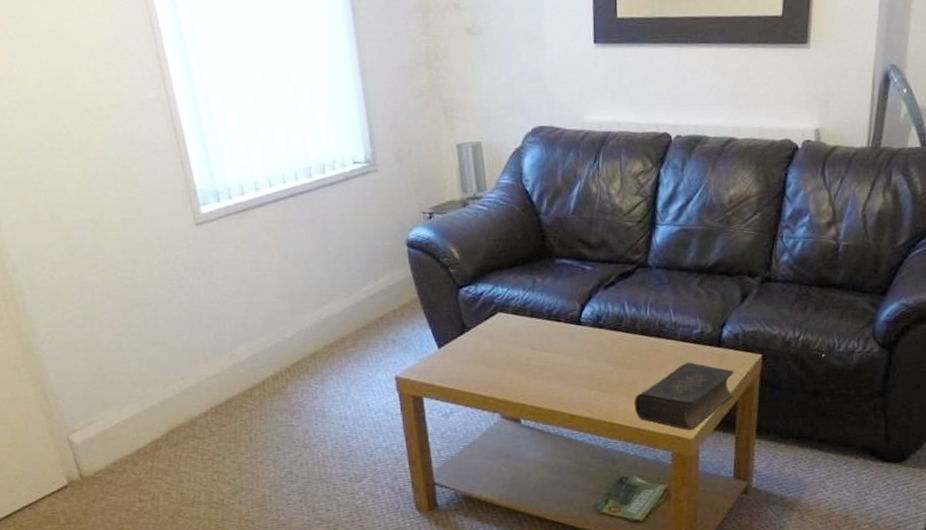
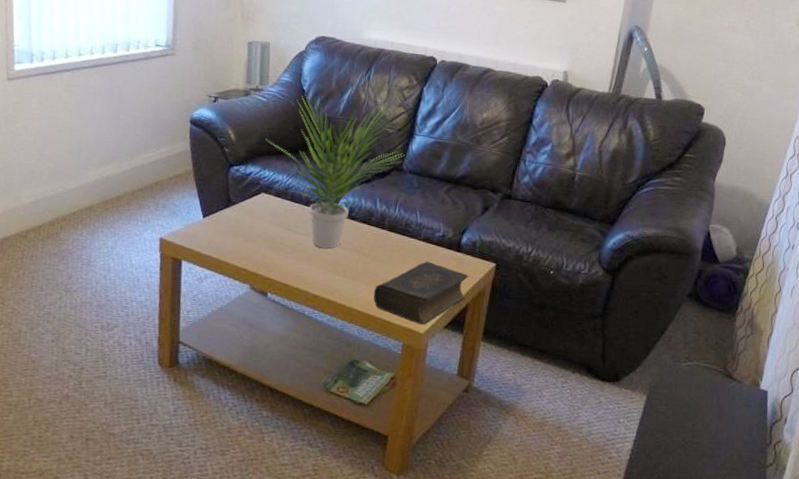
potted plant: none [493,193,649,364] -> present [265,93,405,249]

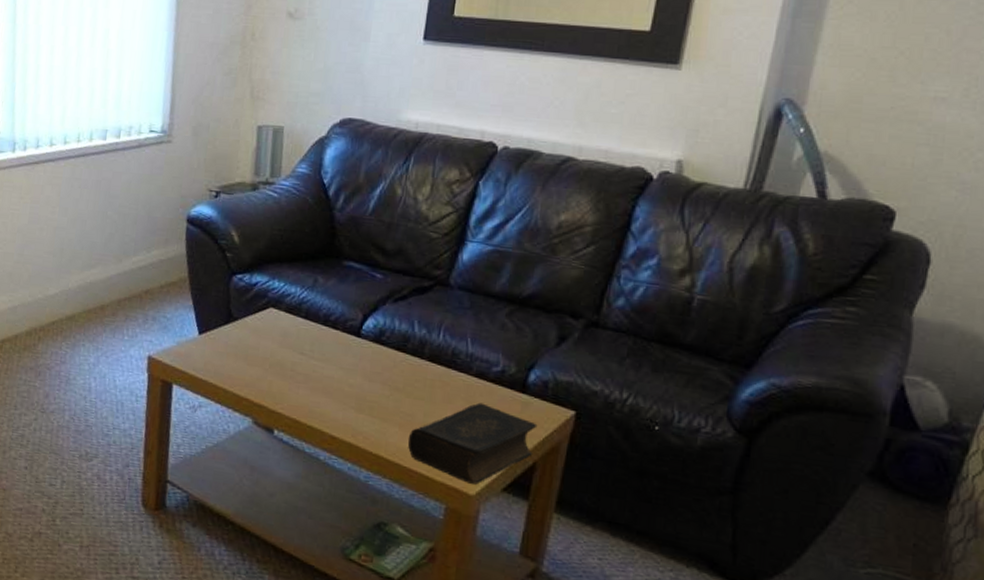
potted plant: present [265,93,405,249] -> none [275,187,453,380]

